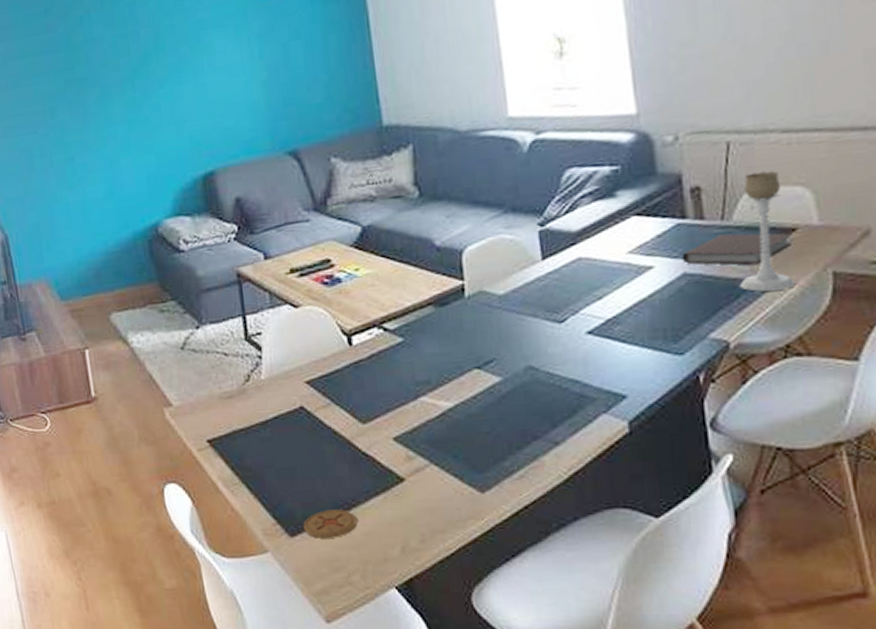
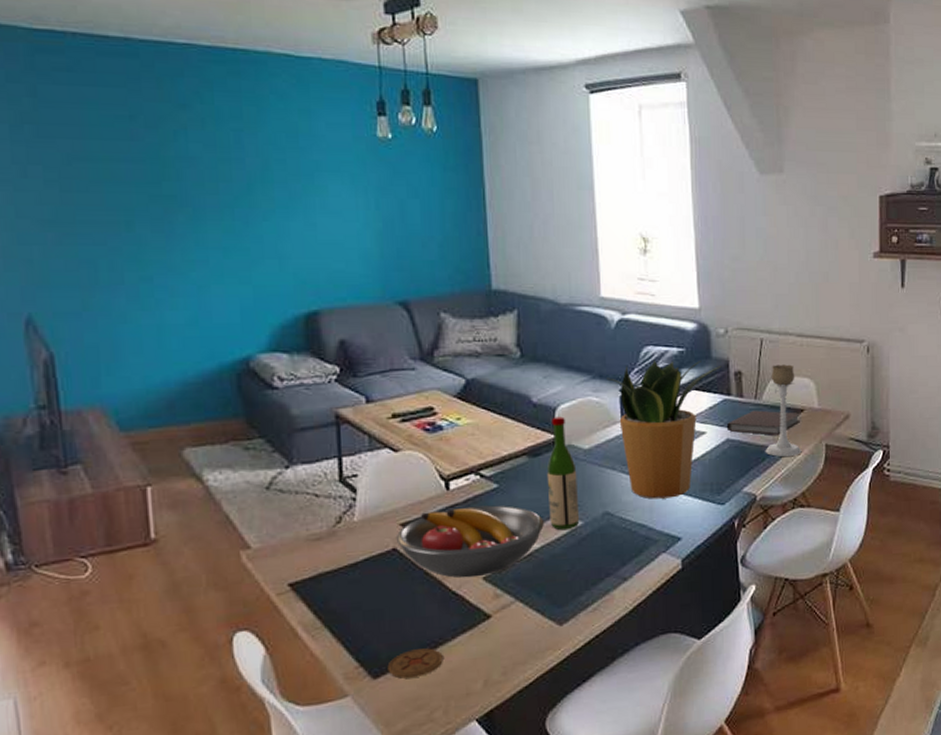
fruit bowl: none [302,360,457,438] -> present [395,505,544,578]
wine bottle: none [456,259,498,387] -> present [546,416,580,530]
potted plant: none [521,177,672,350] -> present [606,359,722,499]

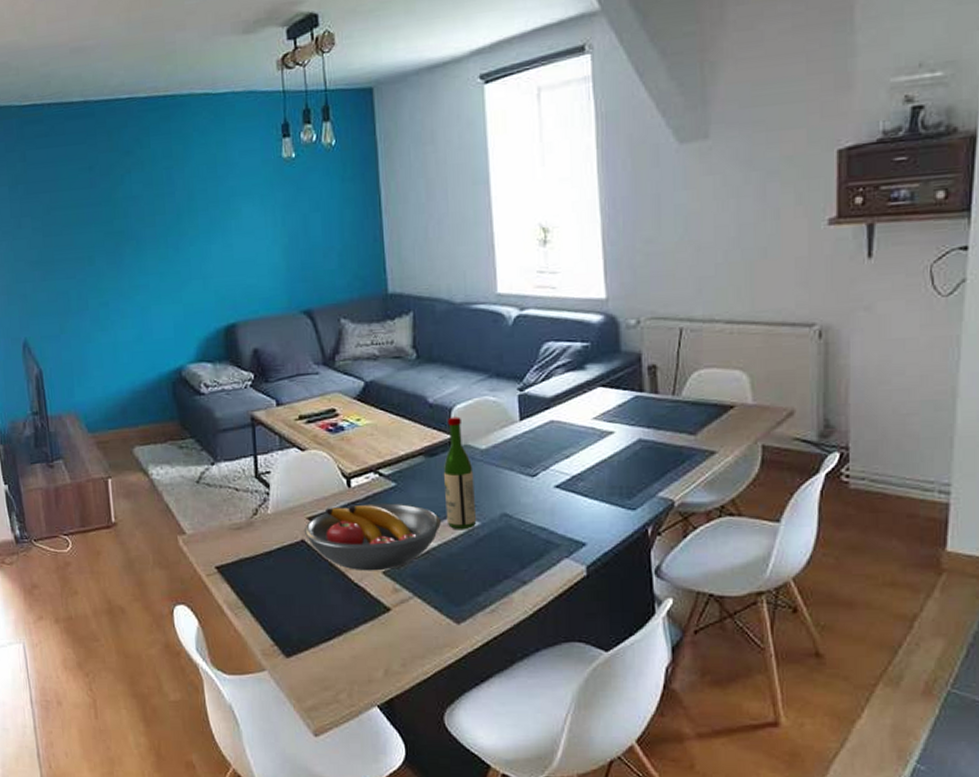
coaster: present [387,648,443,679] -> none [298,634,347,660]
potted plant: present [606,359,722,499] -> none [504,354,633,502]
notebook: present [726,410,801,435] -> none [638,407,731,435]
candle holder: present [765,364,802,457] -> none [685,355,731,459]

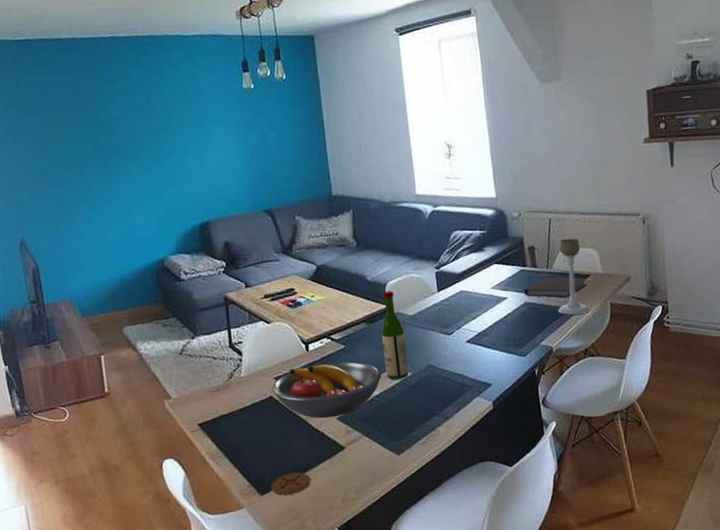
coaster: none [298,634,347,660] -> present [270,472,311,495]
notebook: none [638,407,731,435] -> present [523,277,588,298]
candle holder: none [685,355,731,459] -> present [558,238,590,315]

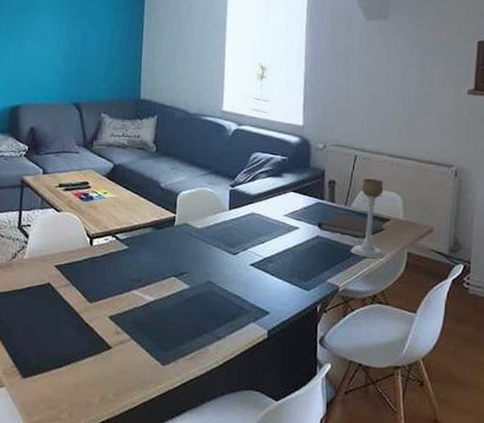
coaster: present [270,472,311,495] -> none [33,361,73,384]
fruit bowl: present [271,361,382,419] -> none [50,259,160,316]
wine bottle: present [381,291,409,380] -> none [164,200,190,290]

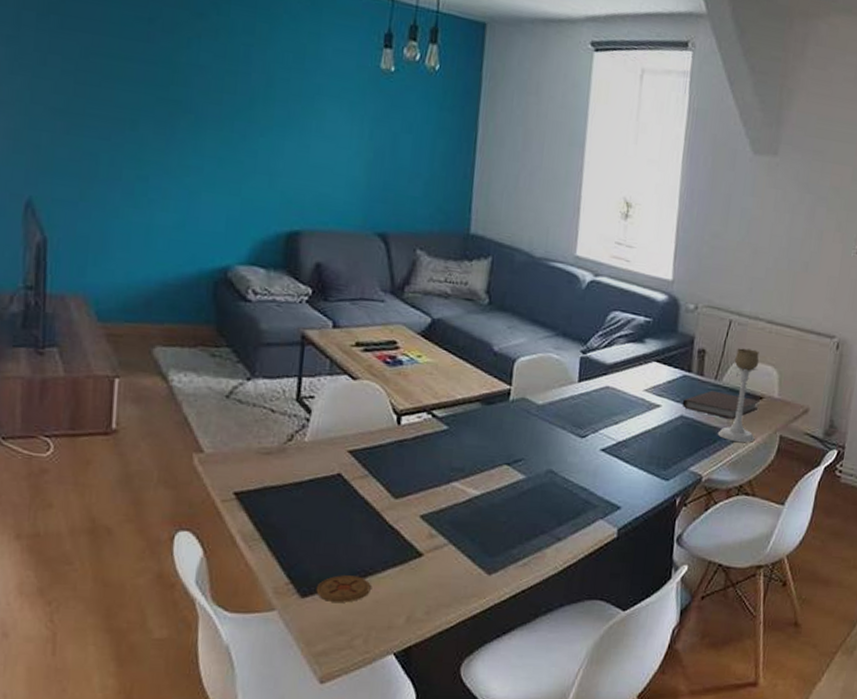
coaster: none [33,361,73,384] -> present [316,575,371,603]

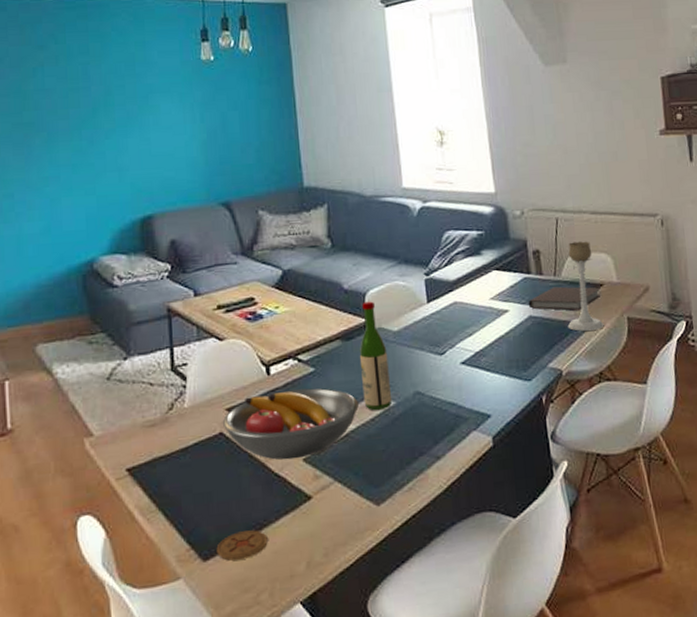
fruit bowl: none [342,443,488,515] -> present [222,388,359,460]
wine bottle: none [493,368,528,481] -> present [359,301,392,410]

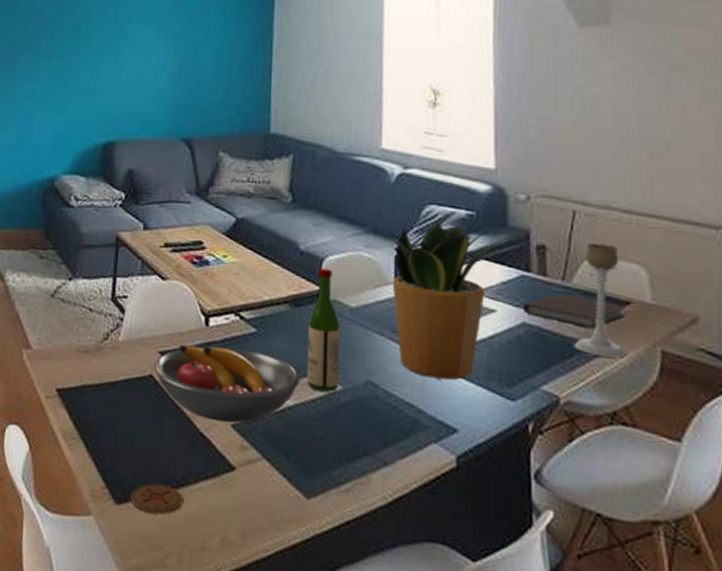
potted plant: none [411,241,520,378] -> present [381,220,521,381]

